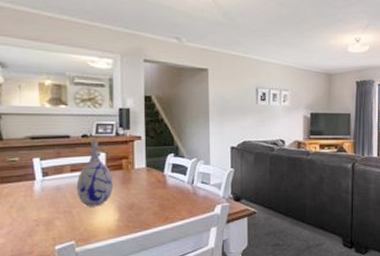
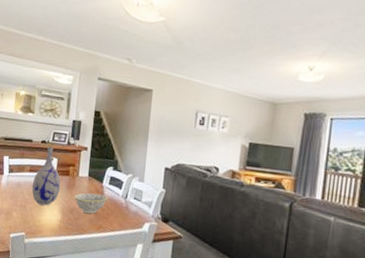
bowl: none [132,183,172,206] -> present [74,193,108,214]

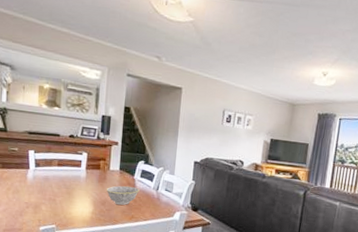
vase: present [31,146,61,206] -> none [61,141,92,199]

